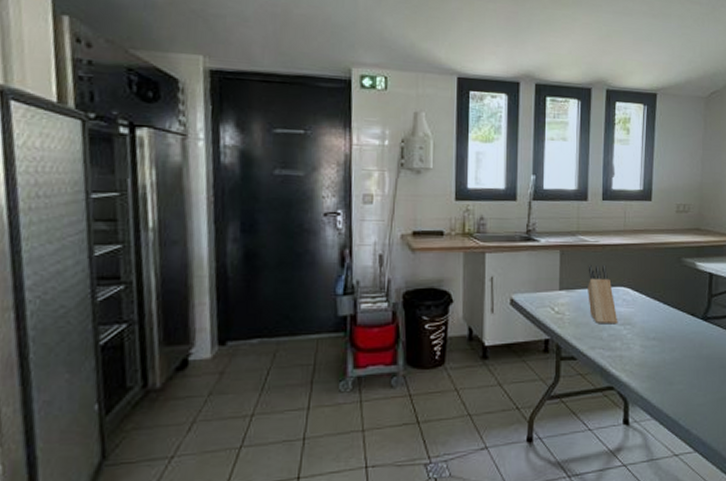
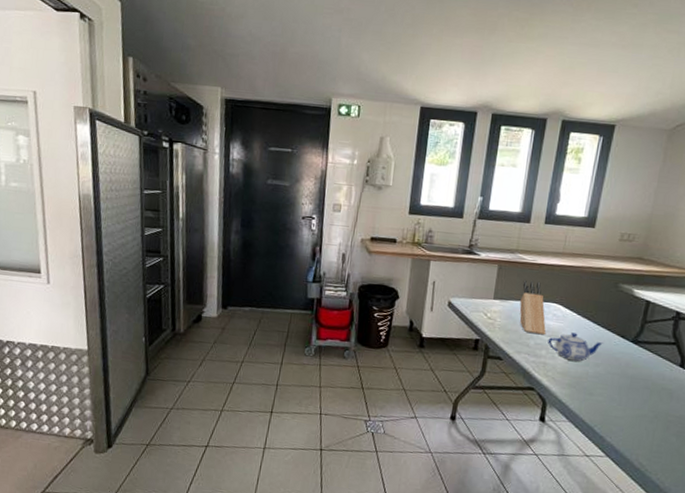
teapot: none [621,317,675,349] -> present [548,332,603,362]

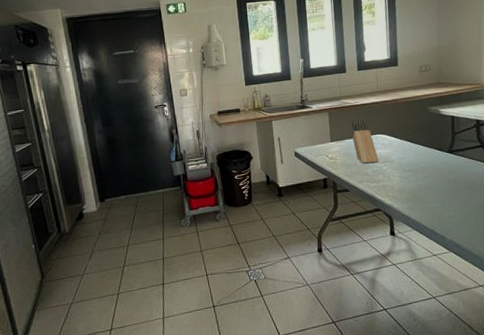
teapot: present [548,332,603,362] -> none [382,155,426,179]

